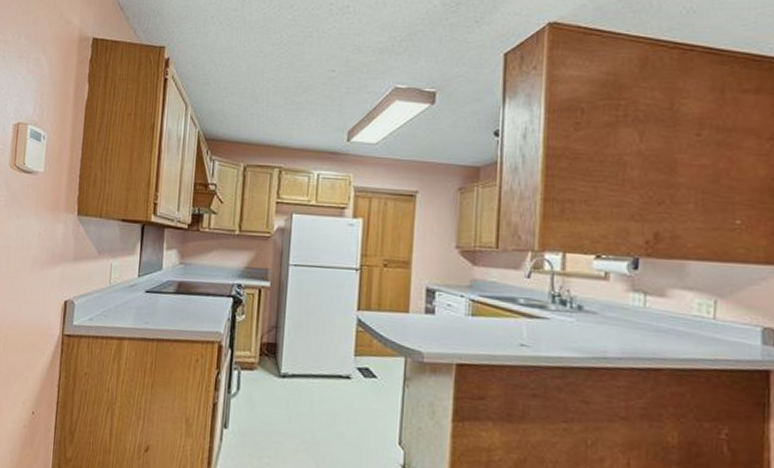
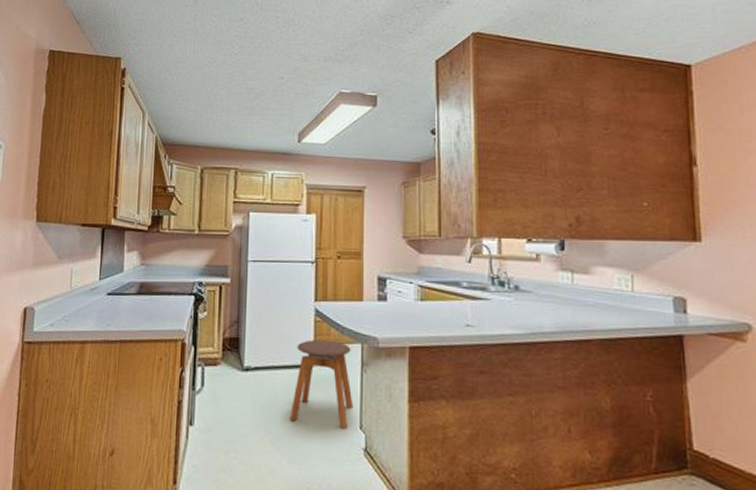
stool: none [325,349,394,444] -> present [289,339,353,430]

